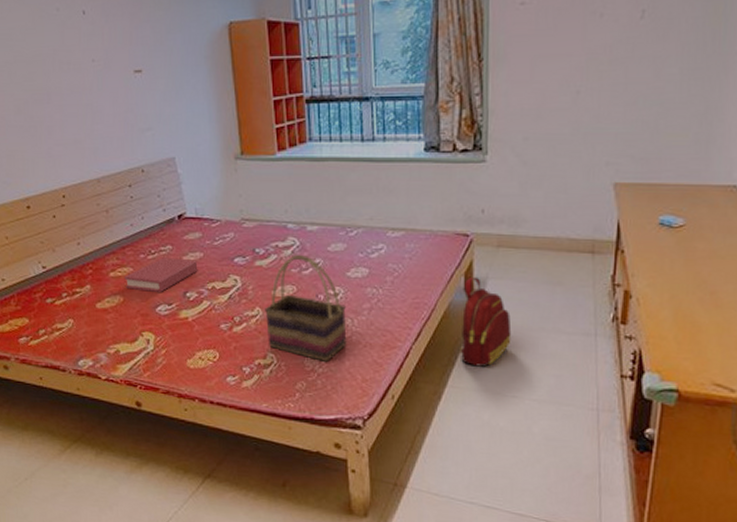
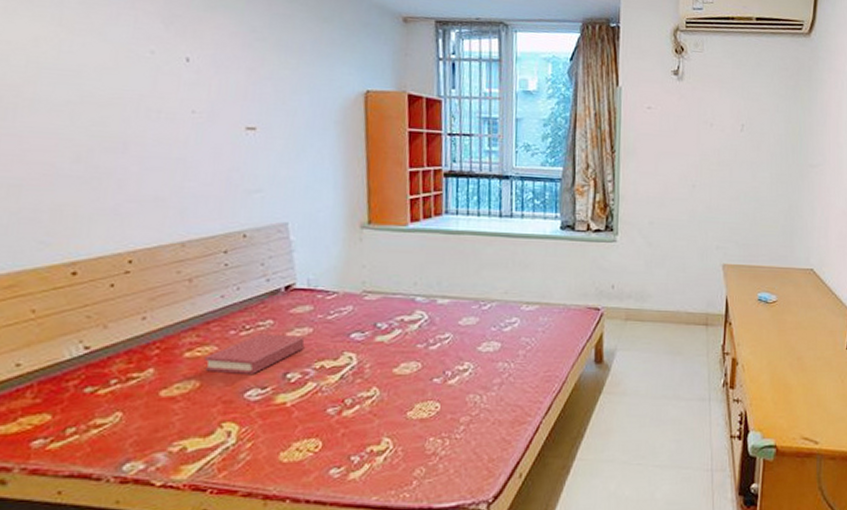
woven basket: present [264,255,347,362] -> none [381,330,475,443]
backpack: present [460,276,512,367] -> none [589,348,637,437]

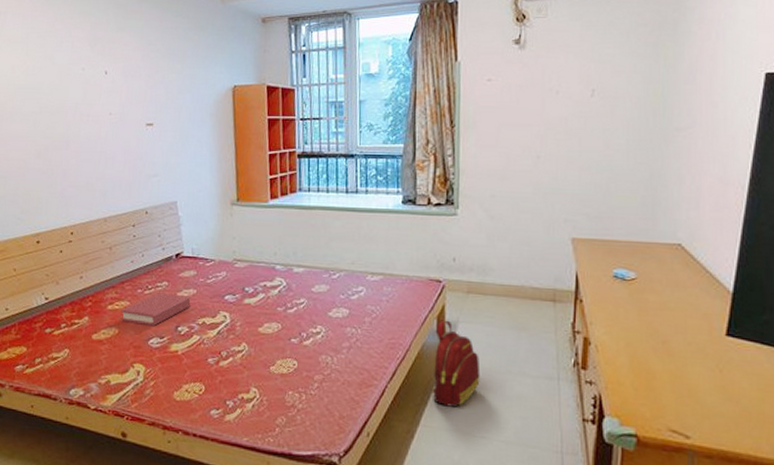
backpack: none [589,348,637,437] -> present [432,320,481,407]

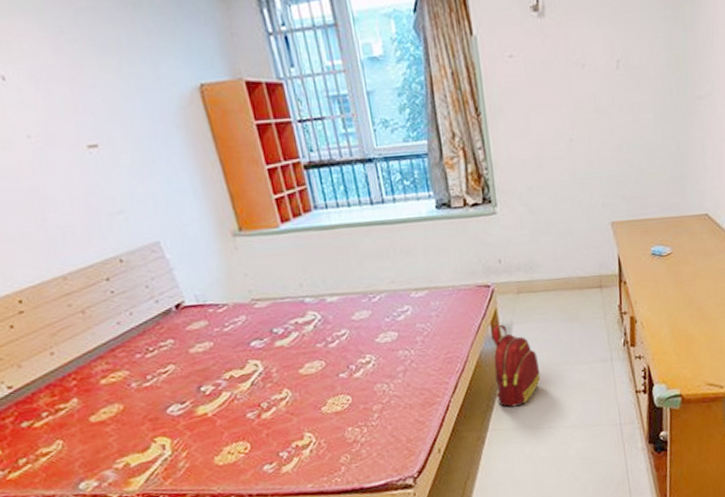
hardback book: present [121,293,191,326] -> none [120,350,210,395]

